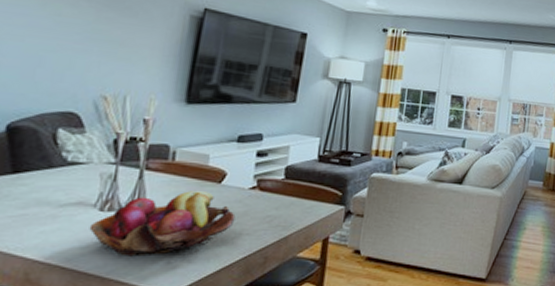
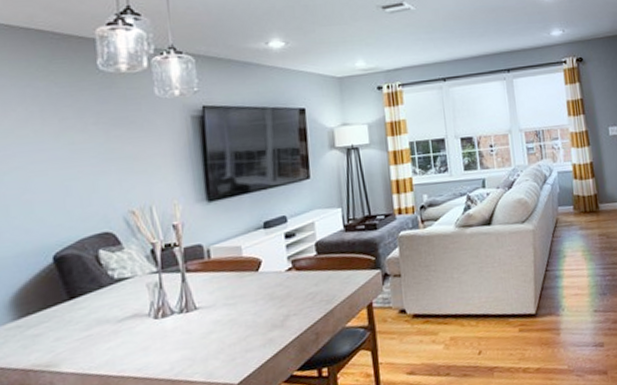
fruit basket: present [89,190,236,257] -> none [149,281,280,357]

